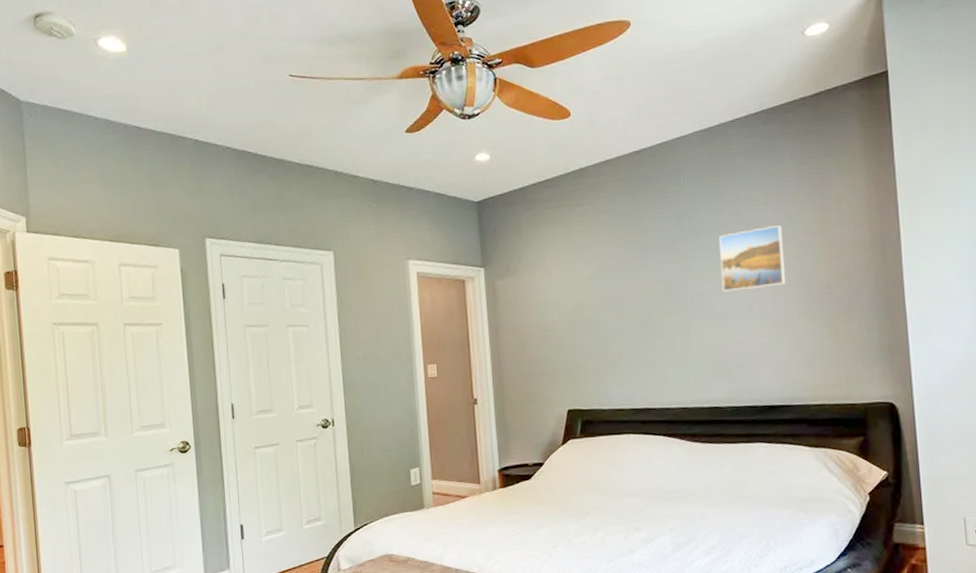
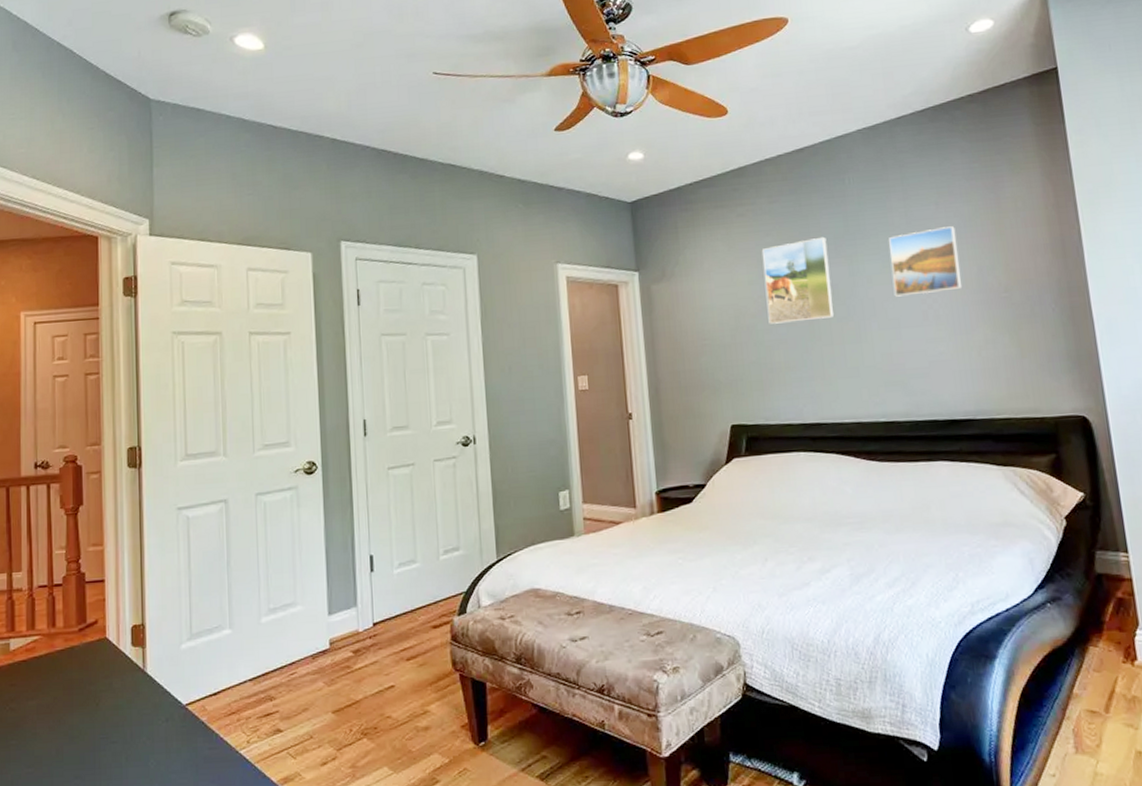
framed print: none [599,235,666,317] -> present [761,236,835,324]

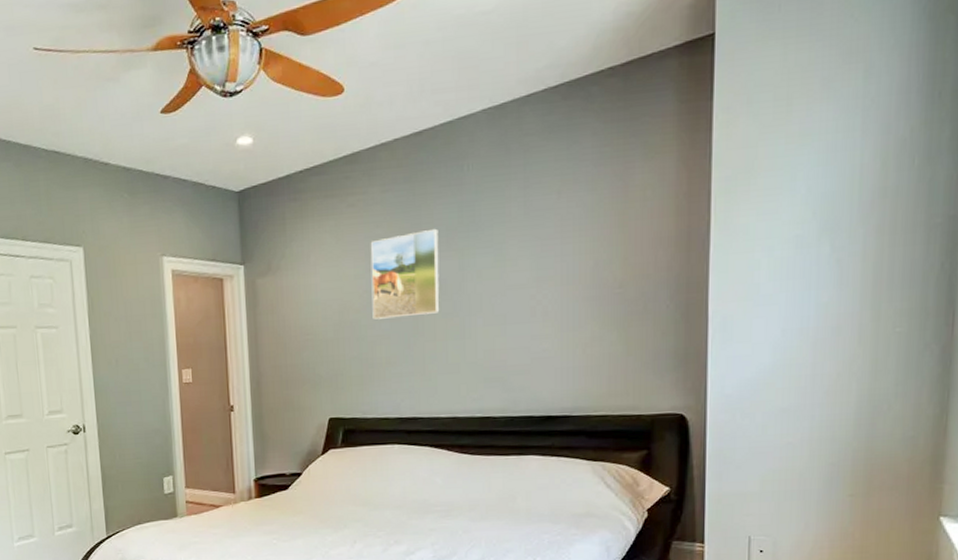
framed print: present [889,226,963,297] -> none [503,217,576,292]

